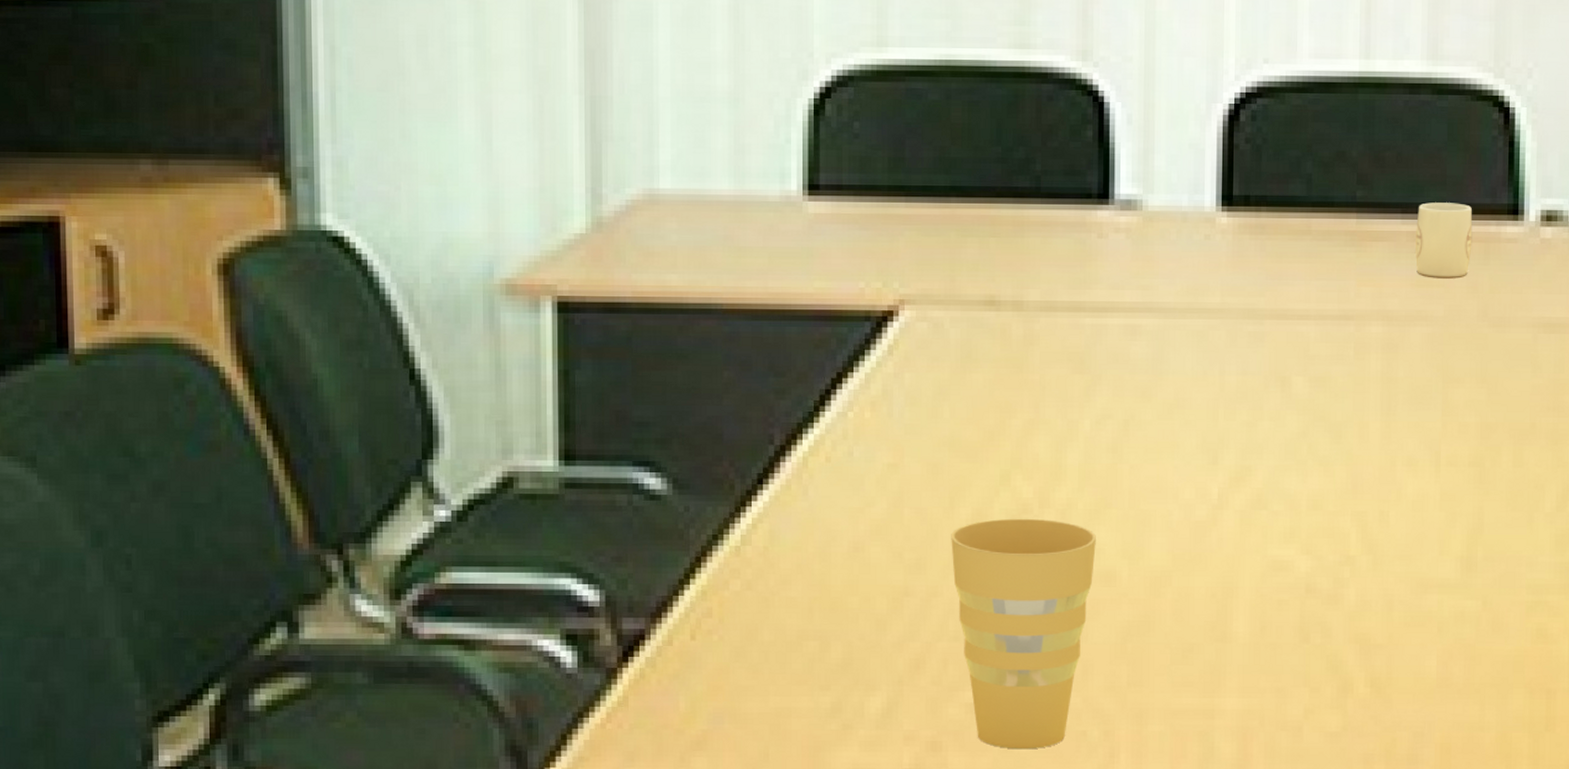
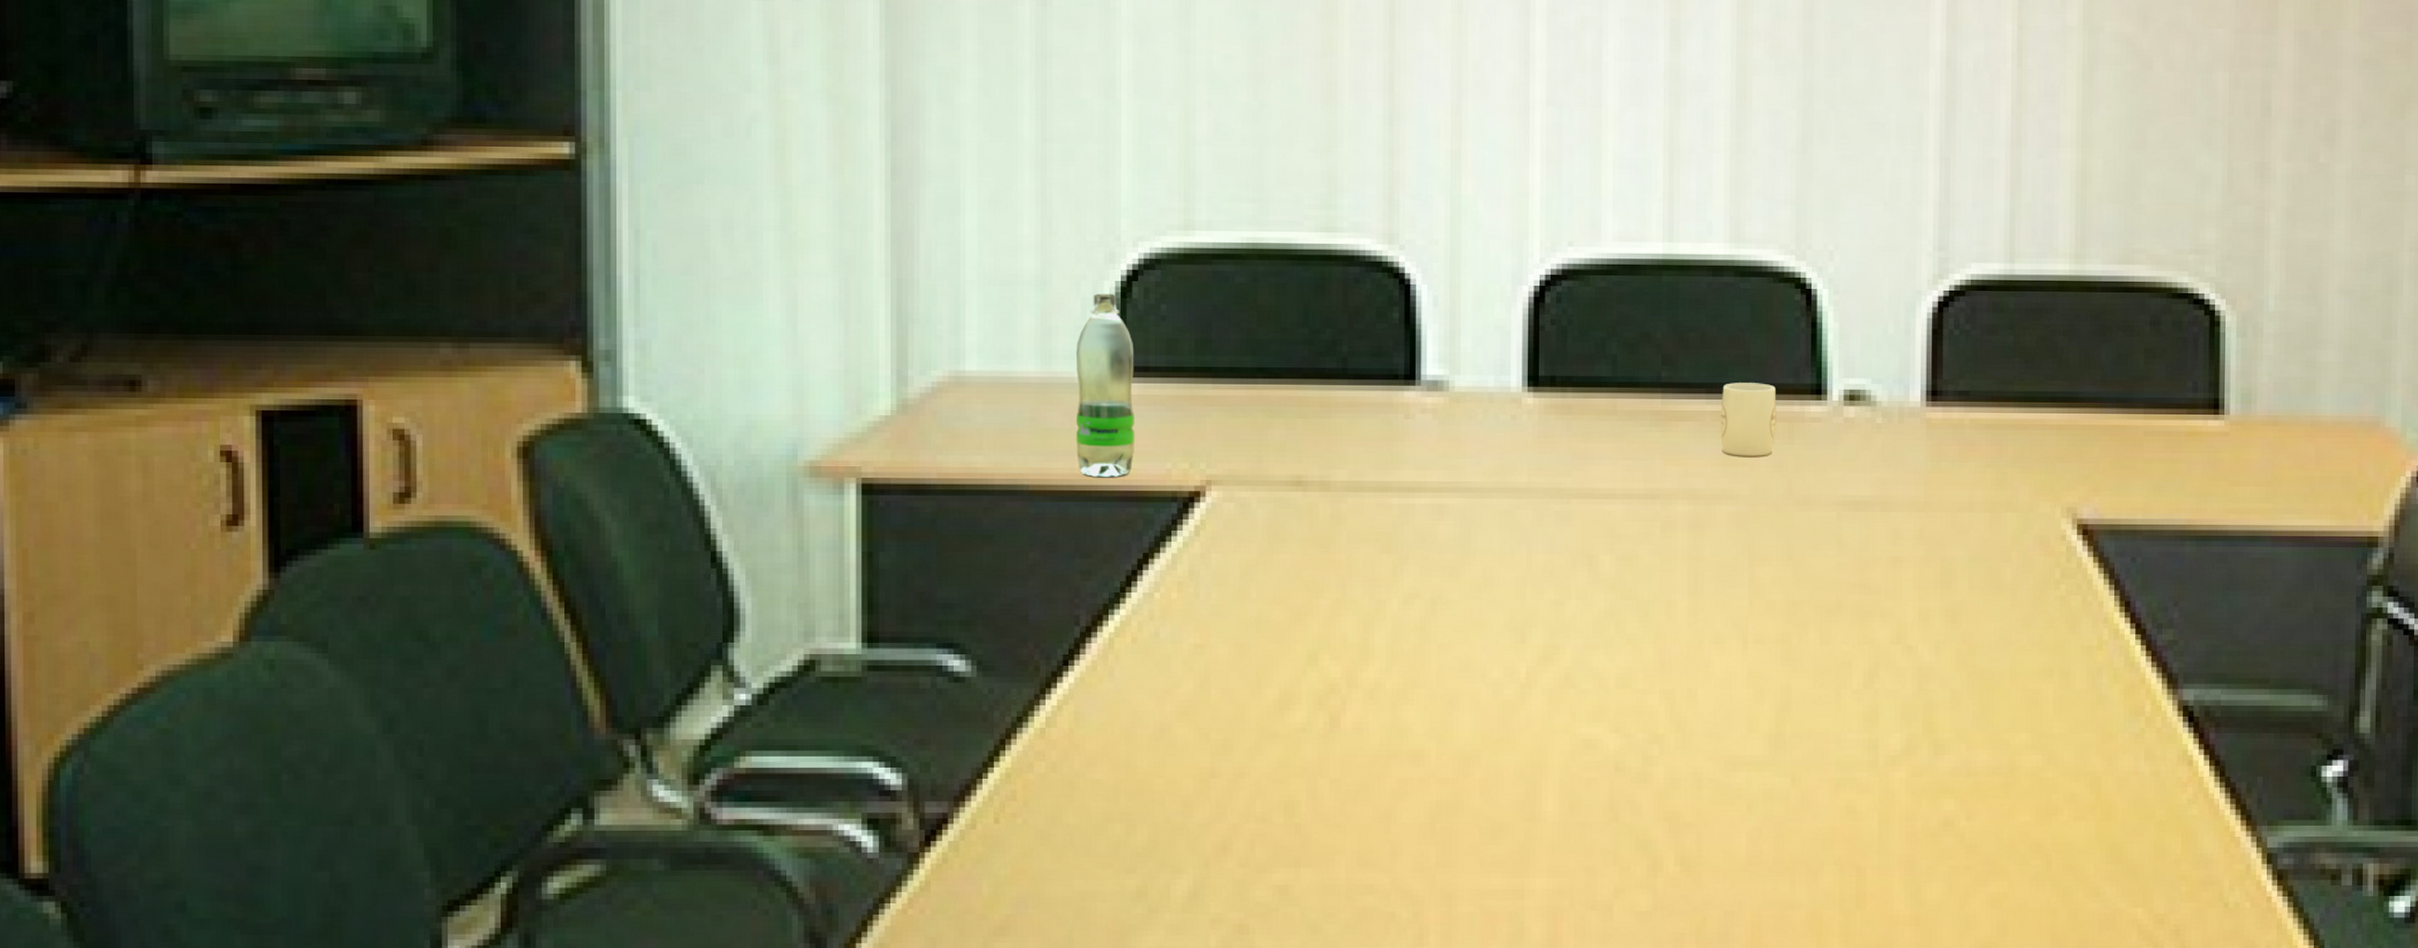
bottle: none [769,111,829,297] -> present [1075,293,1135,478]
cup: present [951,518,1096,750] -> none [1258,698,1404,932]

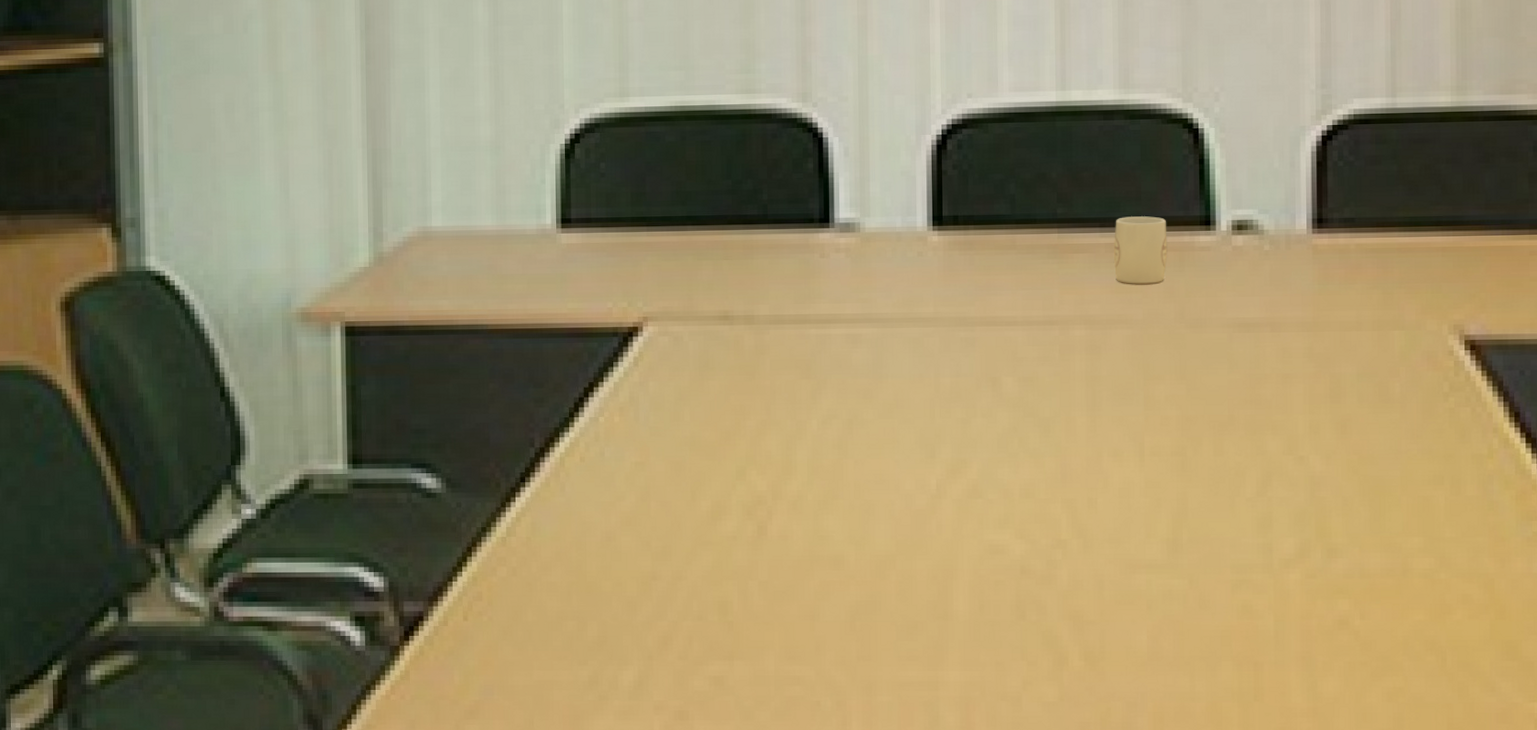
bottle: present [1075,293,1135,478] -> none [526,155,580,317]

